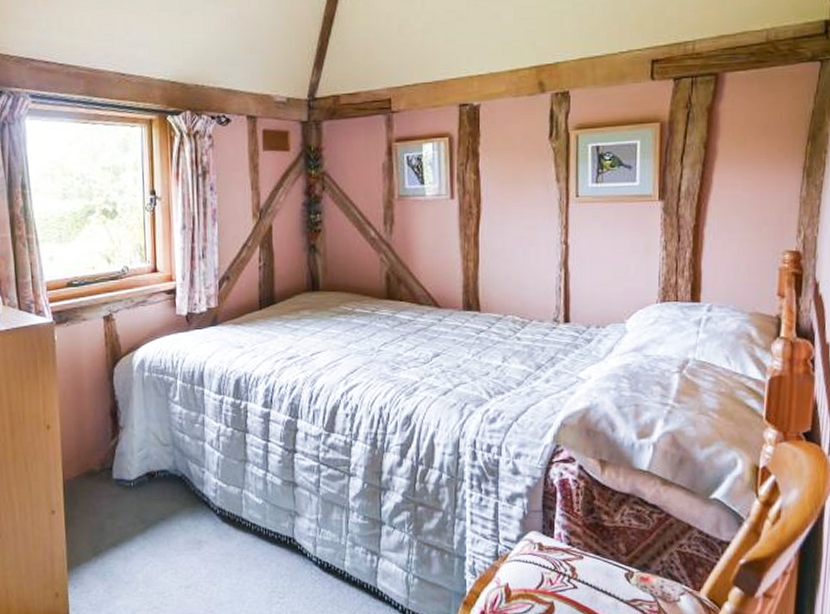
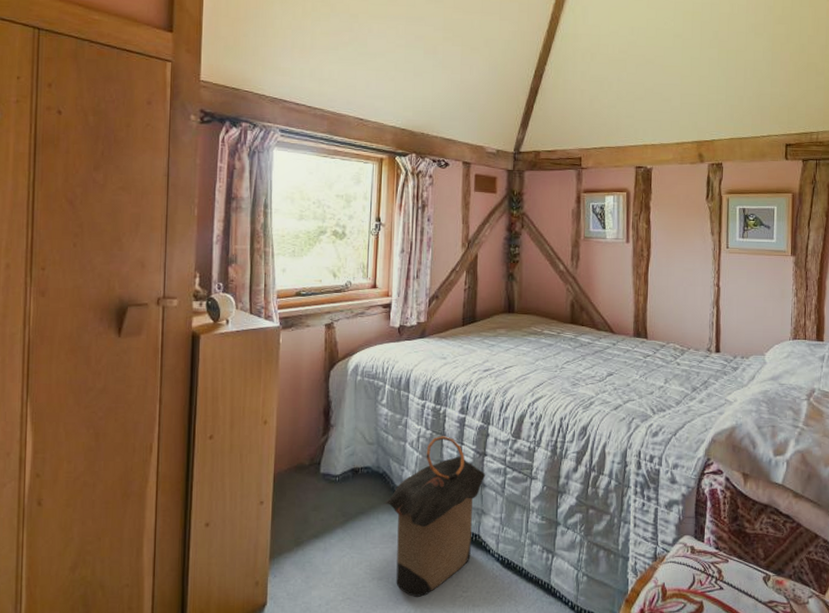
laundry hamper: none [185,433,297,604] -> present [383,436,486,597]

